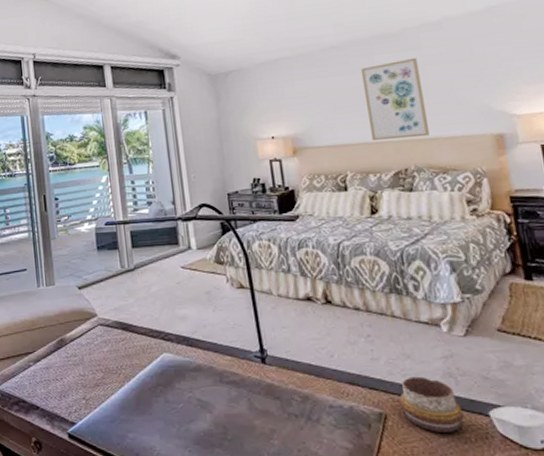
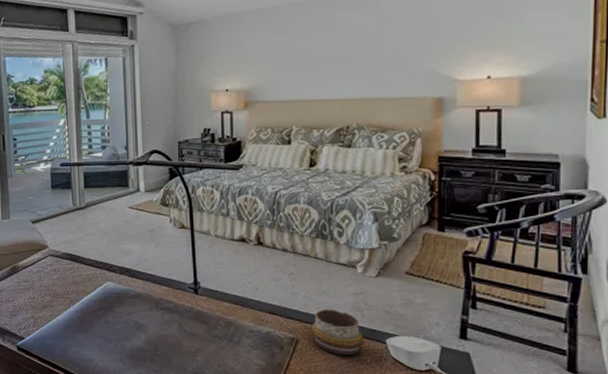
wall art: present [360,57,429,141] -> none [319,18,375,99]

